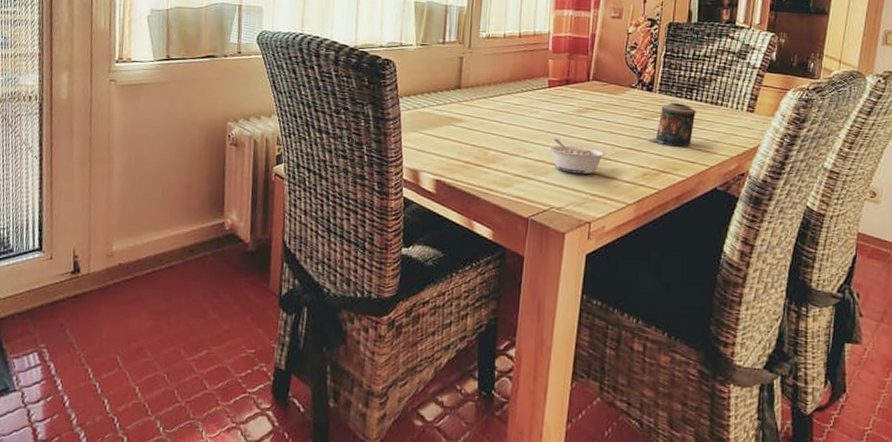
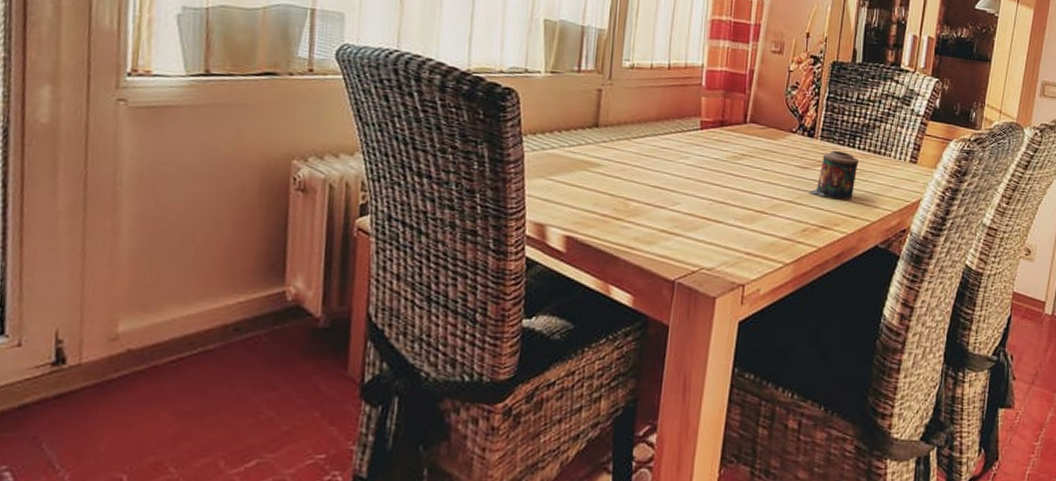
legume: present [548,138,606,174] -> none [699,188,763,230]

